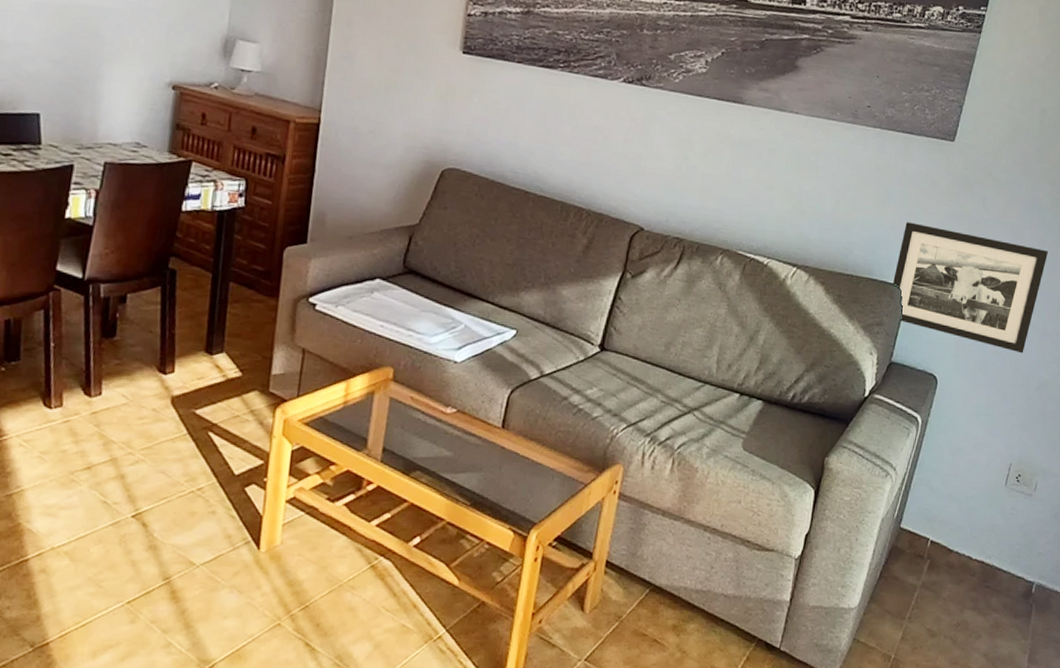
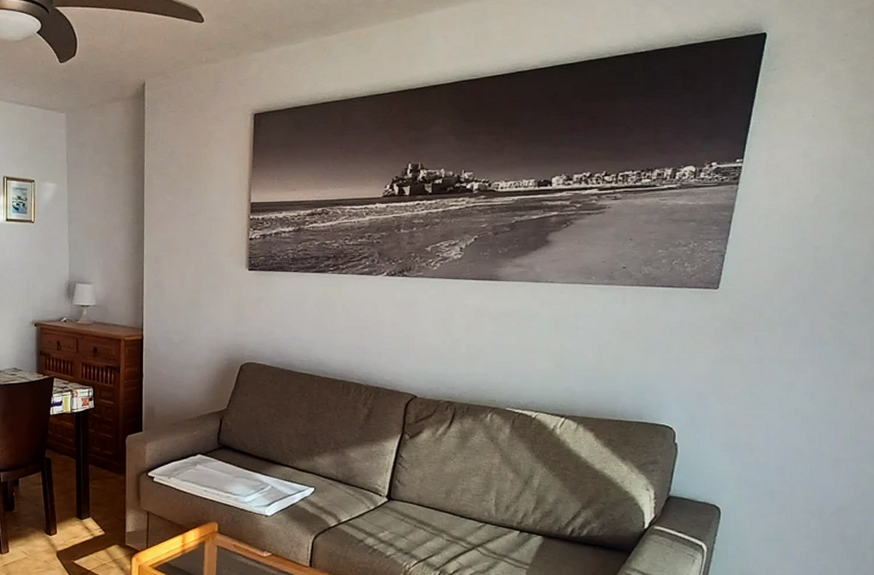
picture frame: present [892,222,1048,354] -> none [663,368,834,481]

